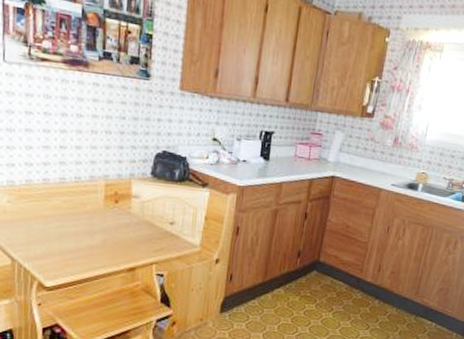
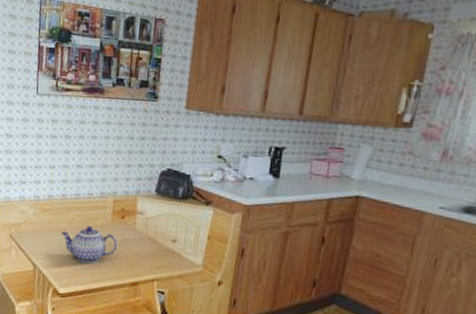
teapot: none [44,212,112,253] -> present [61,226,118,264]

